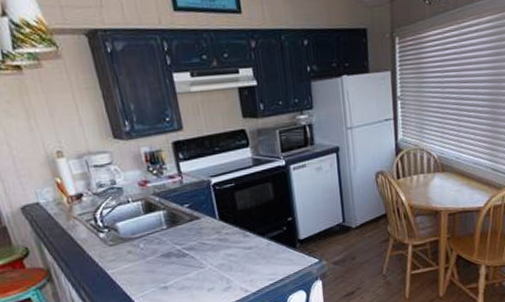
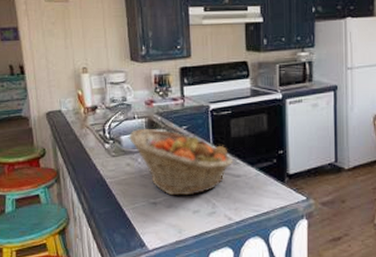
fruit basket: none [124,210,243,278] -> present [128,129,234,196]

